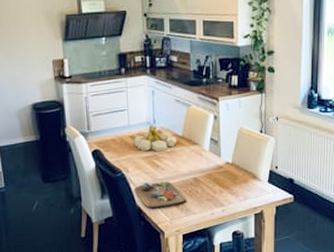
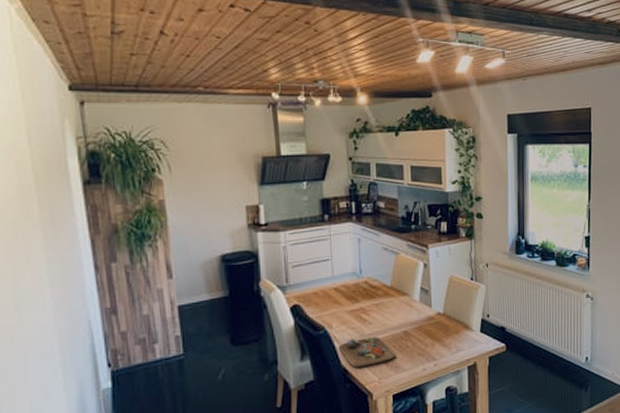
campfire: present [133,125,177,153] -> none [337,276,386,305]

